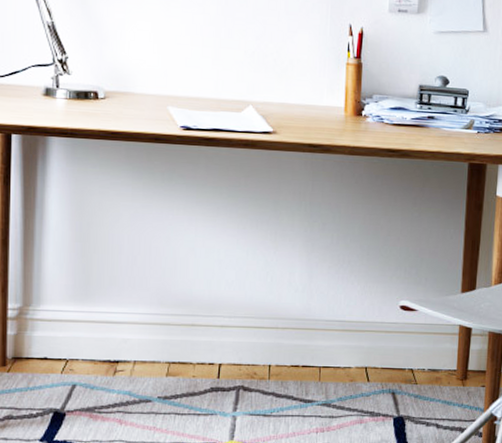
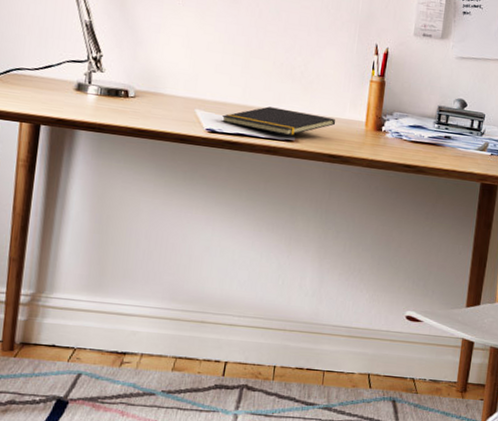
notepad: none [195,98,314,128] -> present [221,106,336,136]

